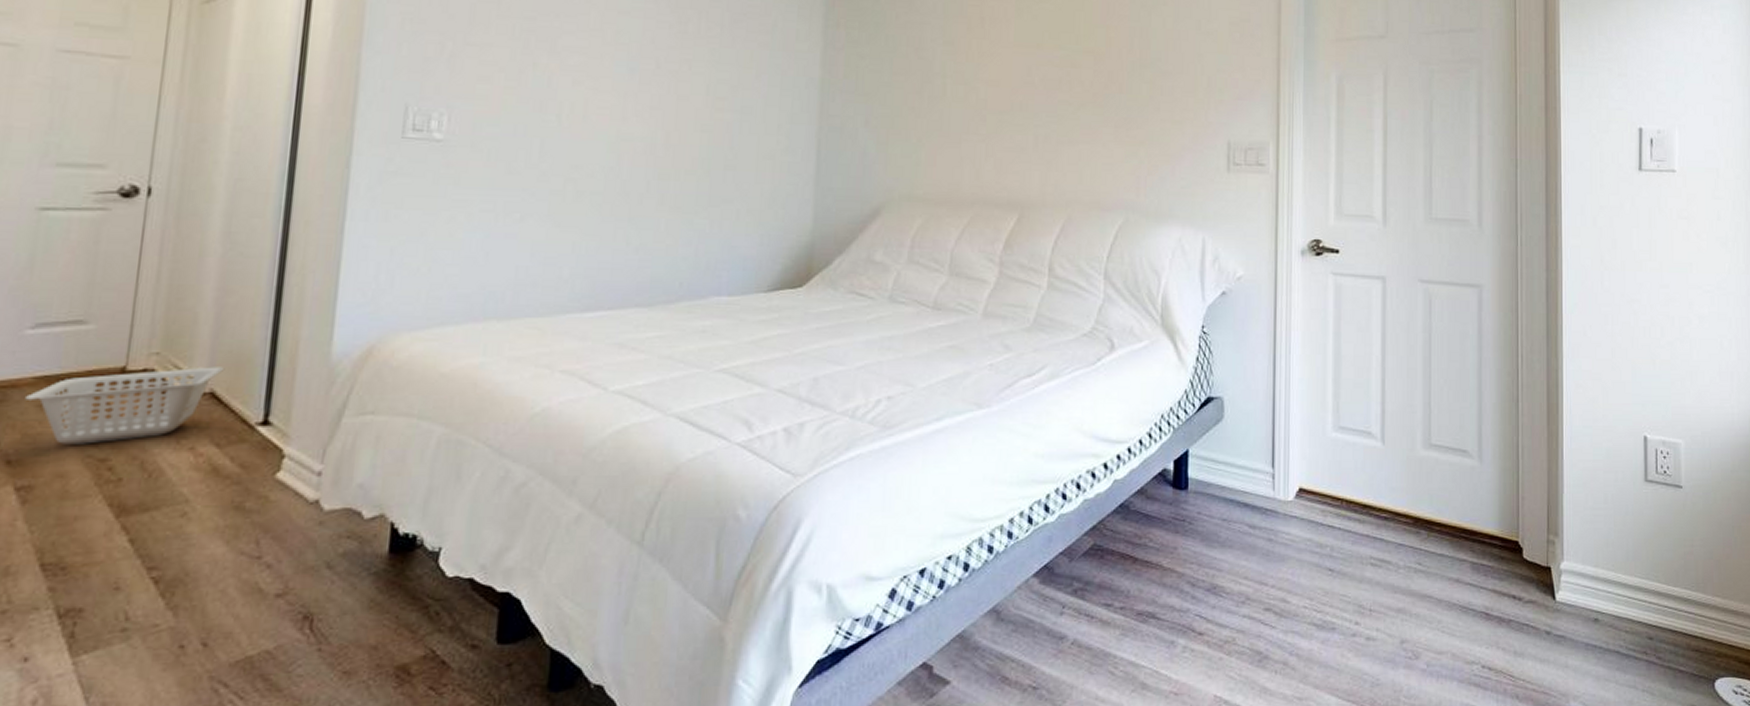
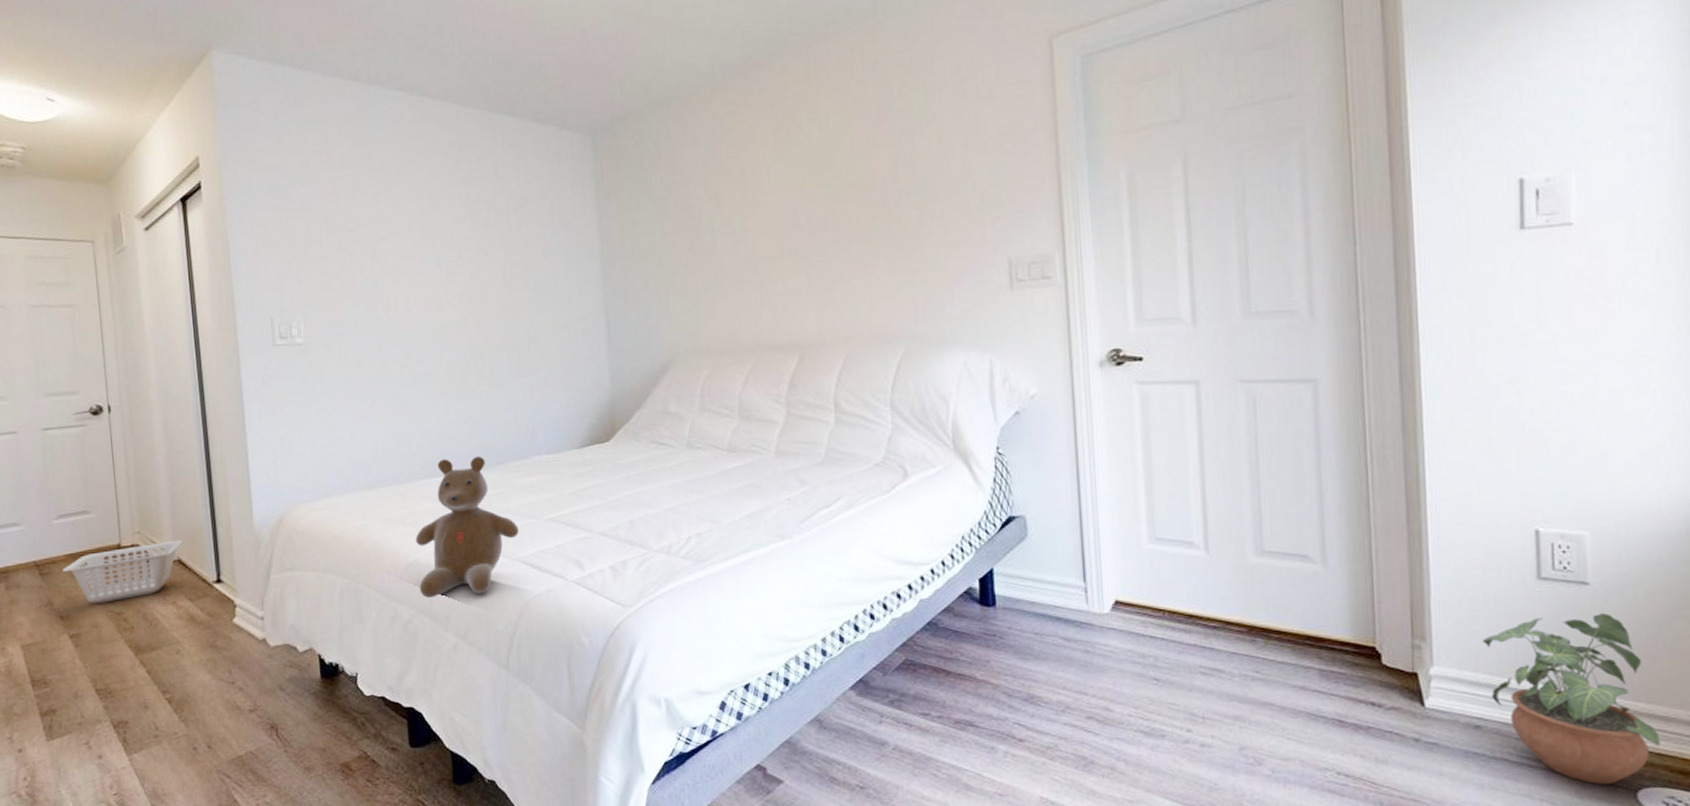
stuffed bear: none [543,291,681,456] -> present [415,456,519,598]
potted plant: none [1602,515,1732,675] -> present [1483,613,1661,784]

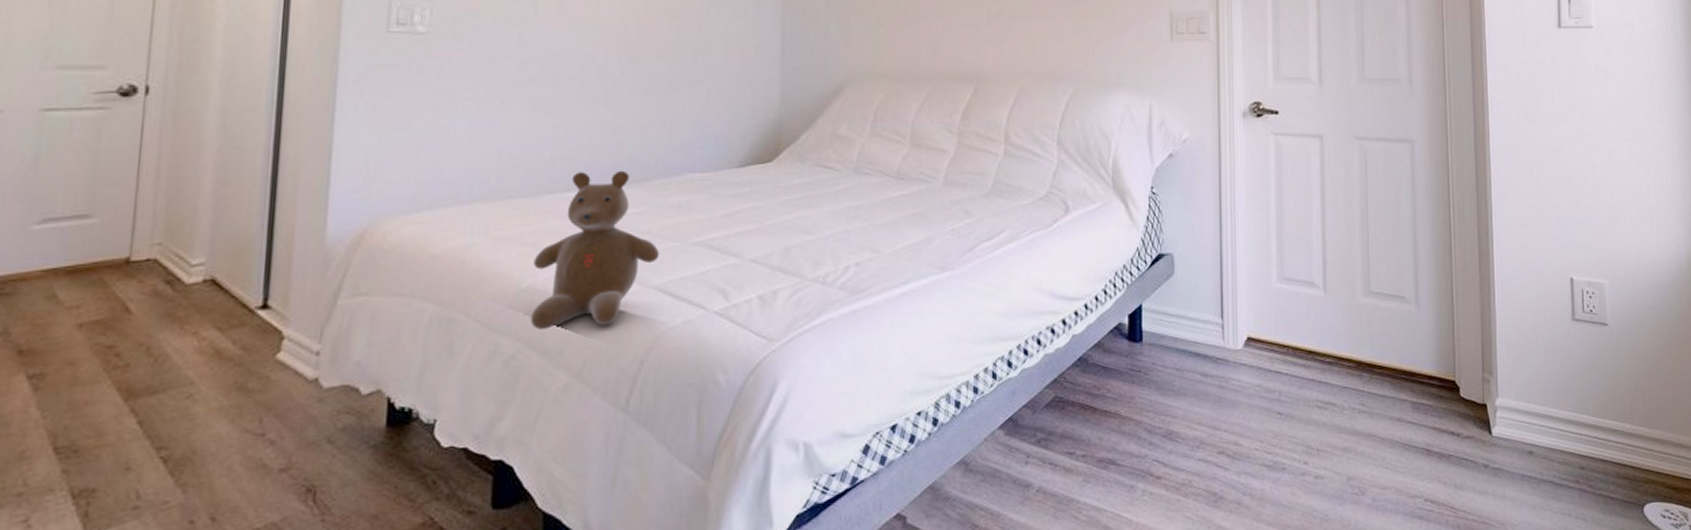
laundry basket: present [62,540,184,603] -> none [35,255,225,333]
potted plant: present [1483,613,1661,784] -> none [1534,350,1659,502]

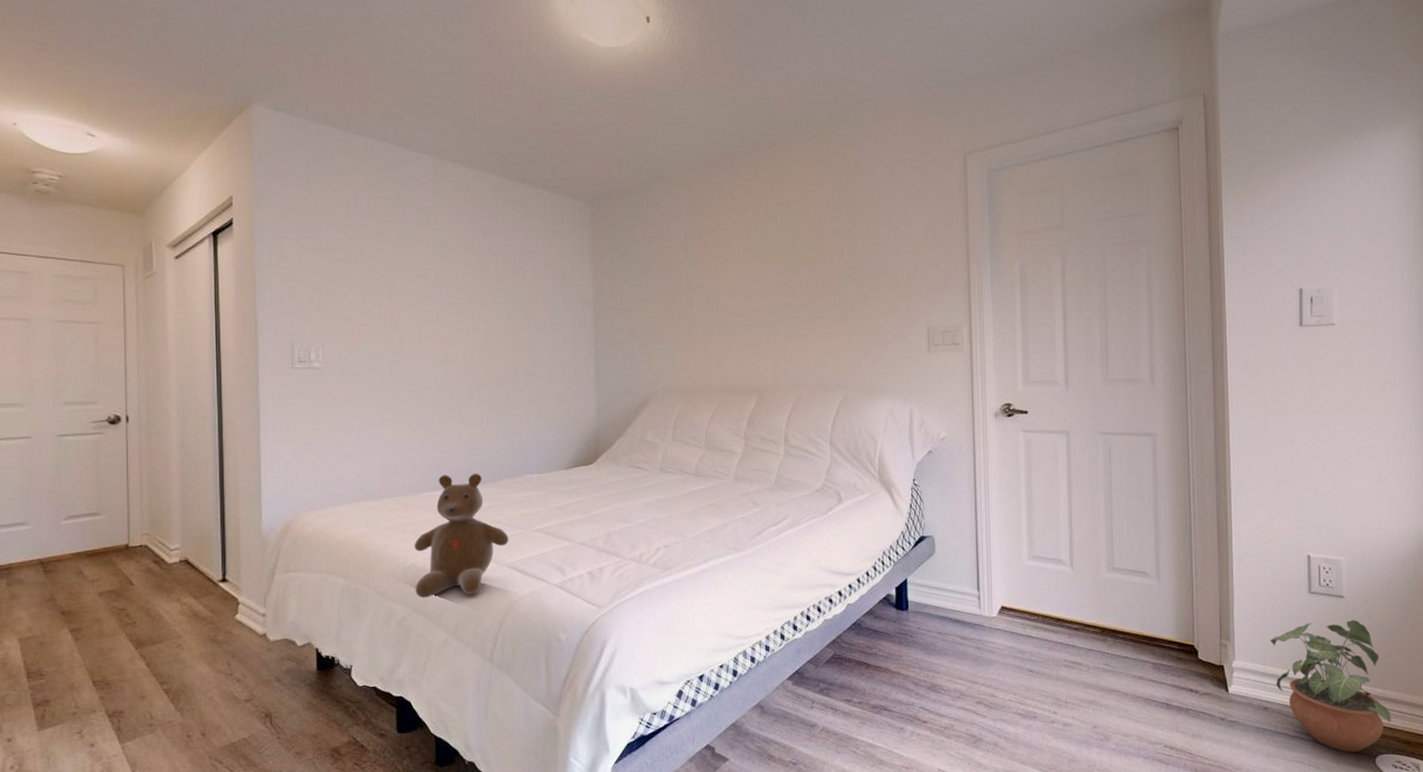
potted plant: none [1534,350,1659,502] -> present [1270,620,1392,752]

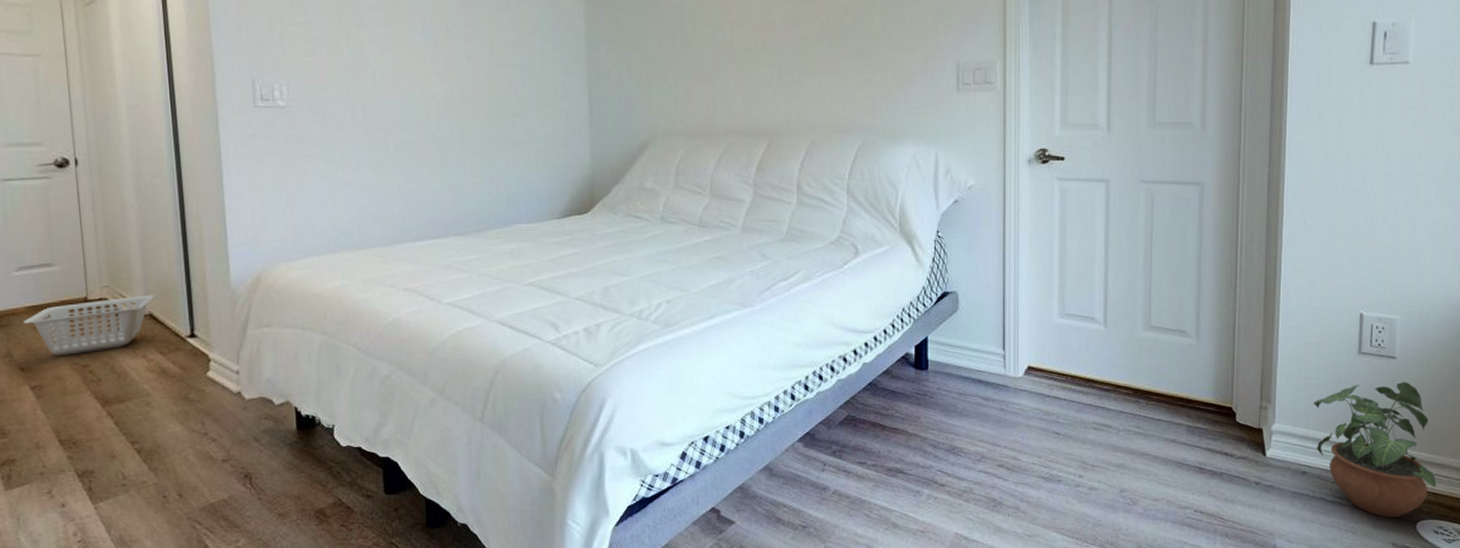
laundry basket: none [68,542,193,599] -> present [23,295,156,355]
stuffed bear: present [414,473,509,598] -> none [396,222,498,355]

